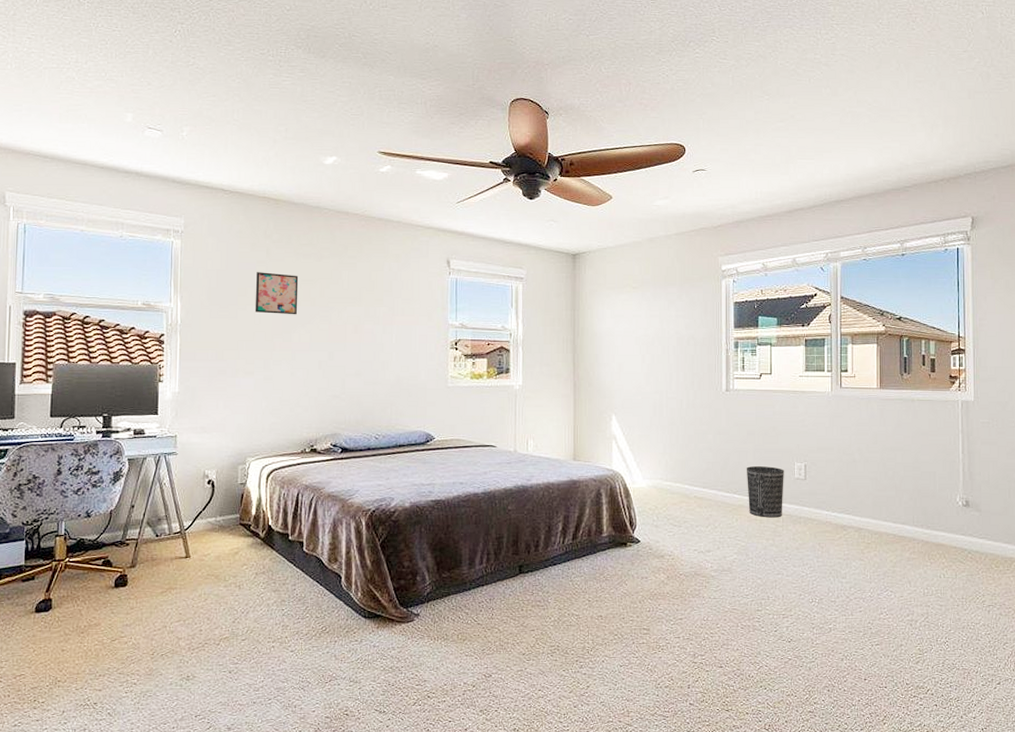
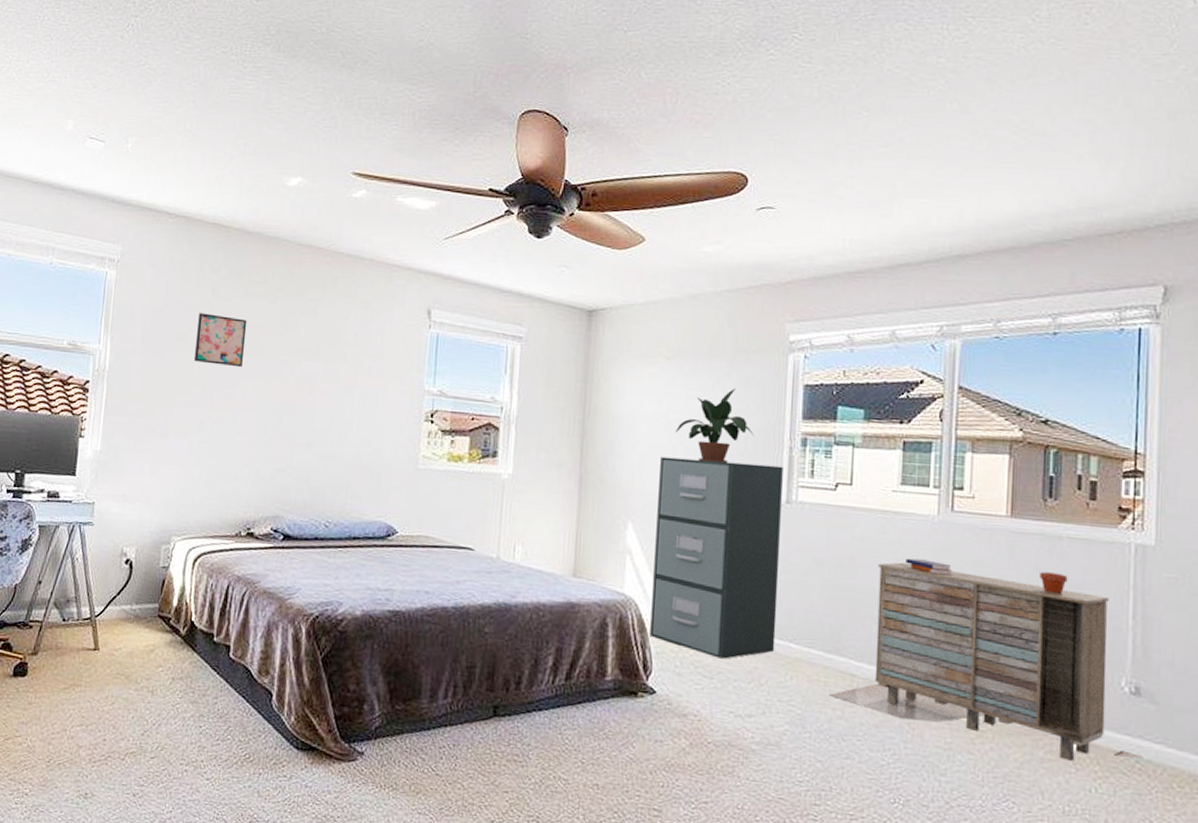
filing cabinet: none [633,363,724,511] -> present [650,456,783,659]
potted plant: none [643,307,701,365] -> present [676,387,754,463]
wastebasket: present [746,466,784,518] -> none [808,607,863,682]
dresser: none [764,424,973,558] -> present [829,558,1143,762]

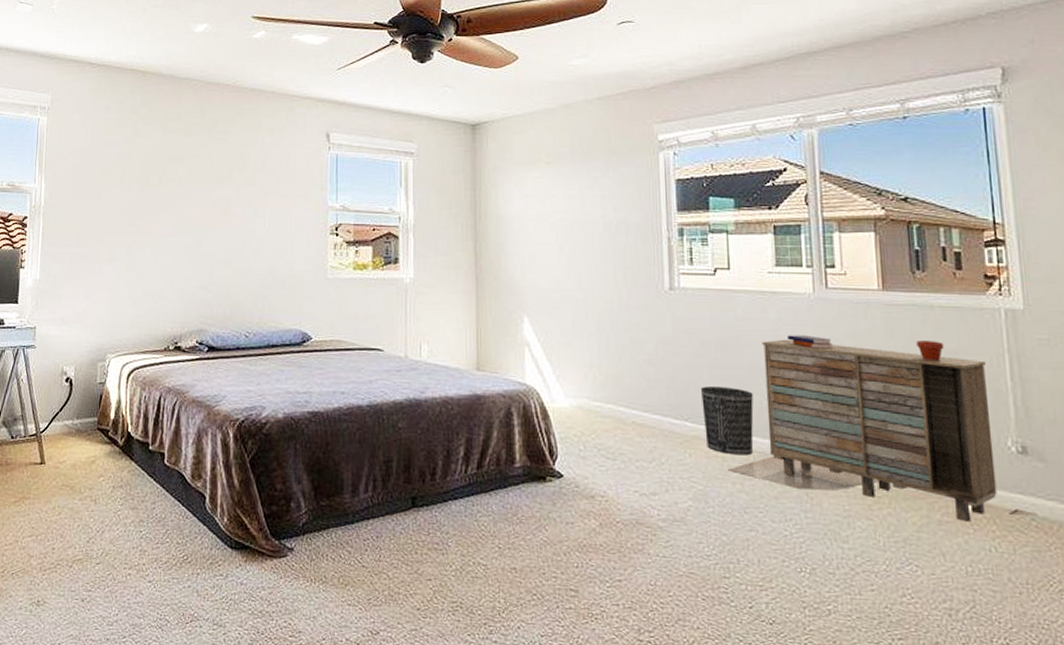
wall art: present [193,313,248,368] -> none [119,150,166,196]
filing cabinet: present [650,456,783,659] -> none [549,253,672,441]
potted plant: present [676,387,754,463] -> none [561,186,634,256]
wastebasket: none [808,607,863,682] -> present [700,386,754,456]

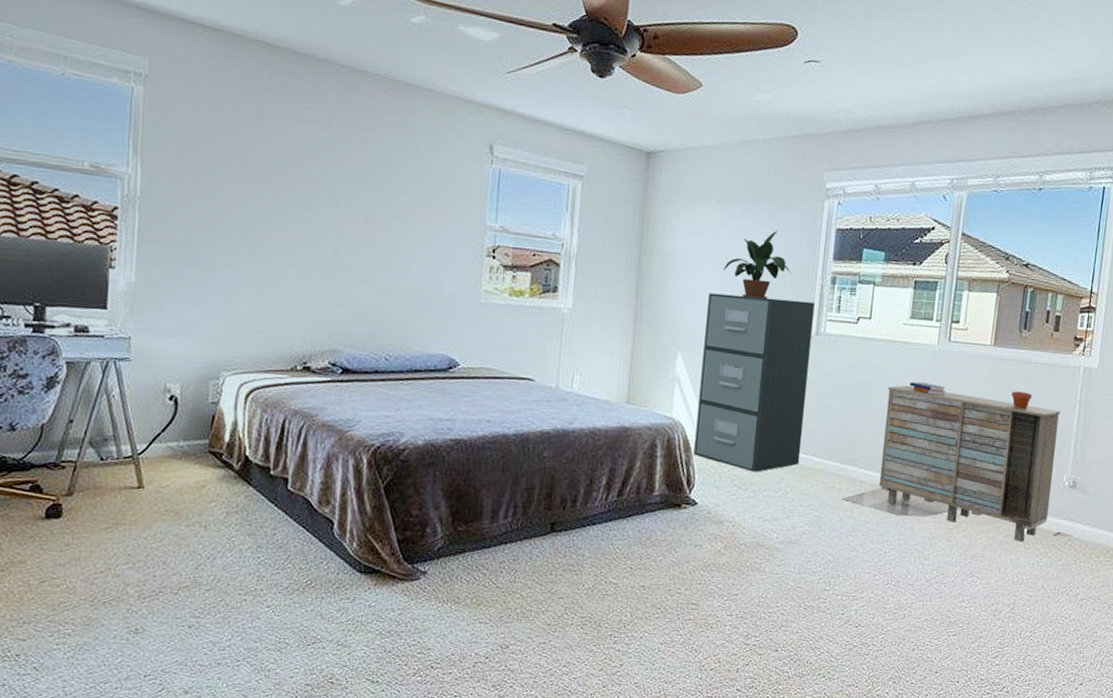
filing cabinet: none [549,253,672,441] -> present [694,293,815,472]
potted plant: none [561,186,634,256] -> present [723,230,792,299]
wastebasket: present [700,386,754,456] -> none [827,425,873,487]

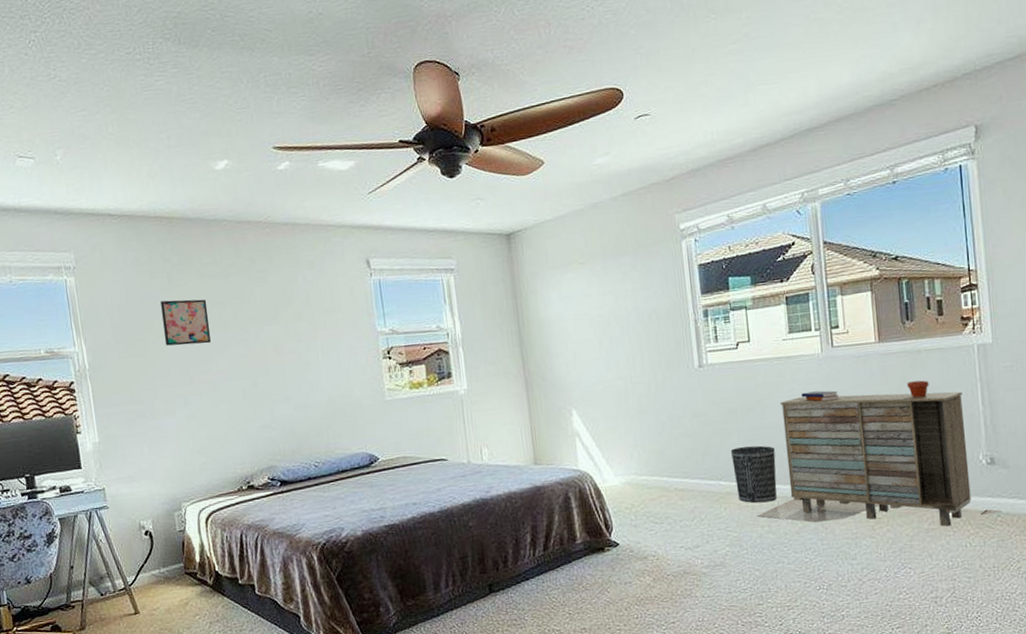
wall art: none [238,138,298,198] -> present [161,299,211,346]
filing cabinet: present [694,293,815,472] -> none [590,337,709,506]
potted plant: present [723,230,792,299] -> none [598,278,664,347]
wastebasket: none [827,425,873,487] -> present [730,445,777,503]

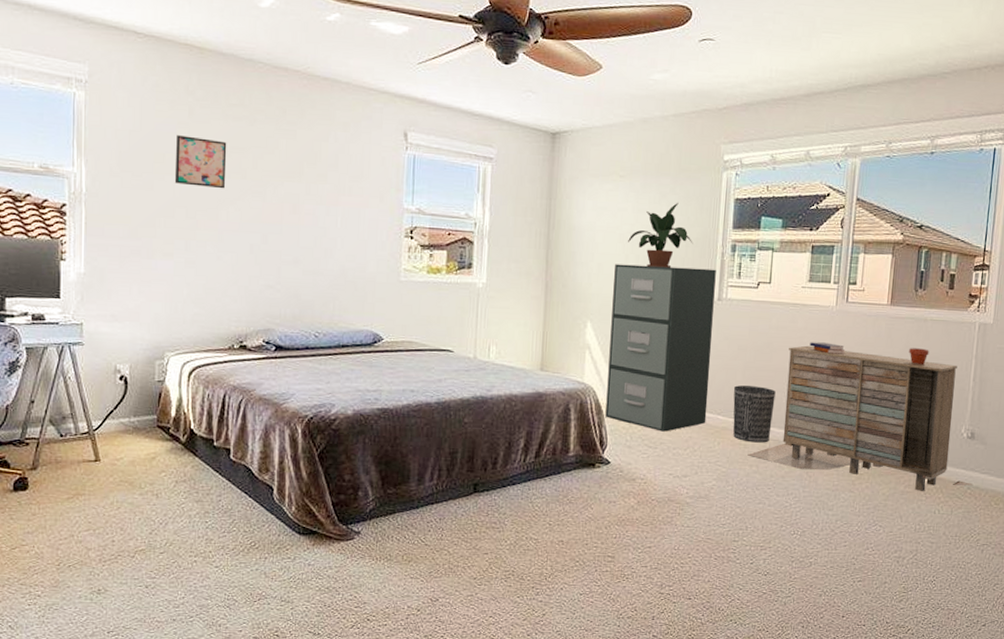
filing cabinet: none [590,337,709,506] -> present [605,264,716,432]
potted plant: none [598,278,664,347] -> present [628,202,693,268]

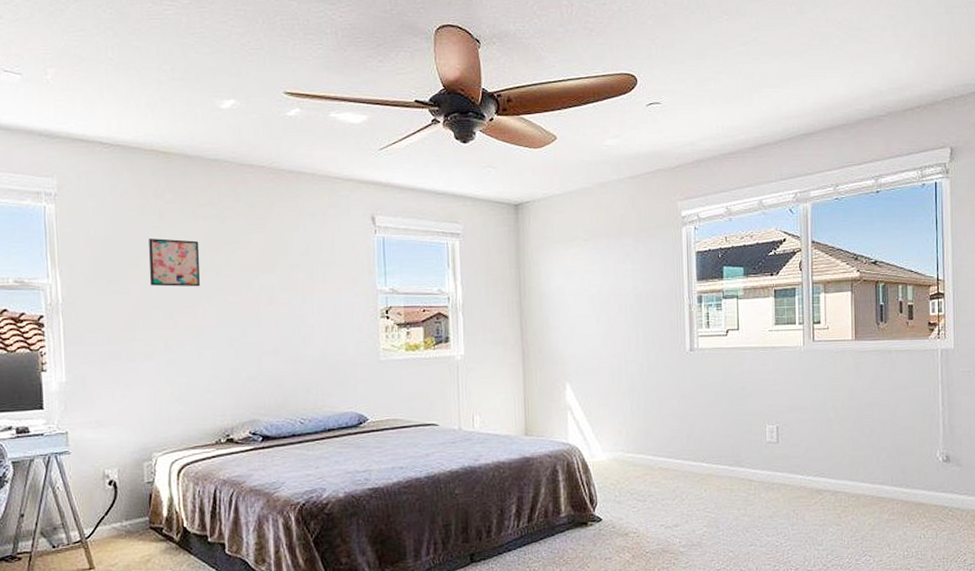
filing cabinet: present [605,264,716,432] -> none [588,321,691,484]
potted plant: present [628,202,693,268] -> none [598,260,661,325]
wastebasket: present [733,385,776,443] -> none [714,430,755,486]
dresser: present [747,342,973,492] -> none [734,379,953,519]

